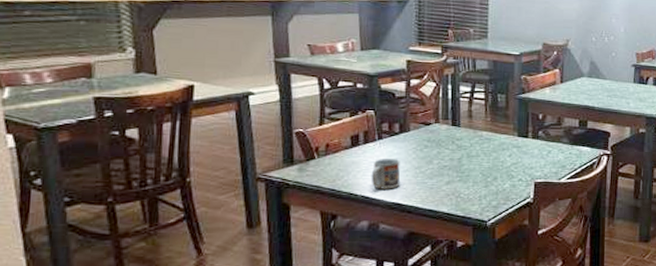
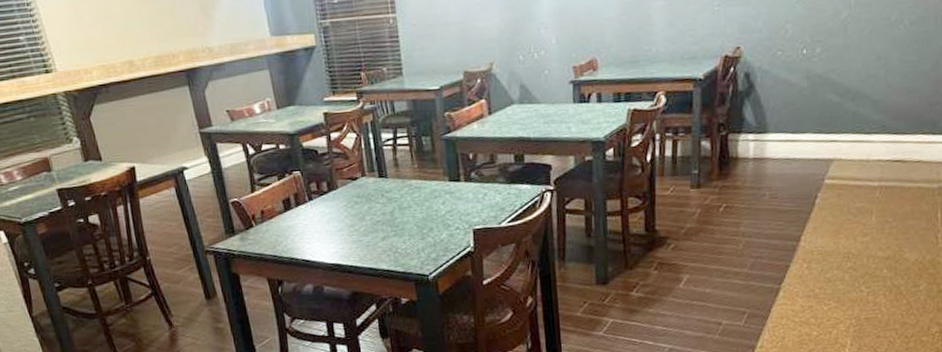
cup: present [371,158,401,189] -> none [307,218,337,252]

